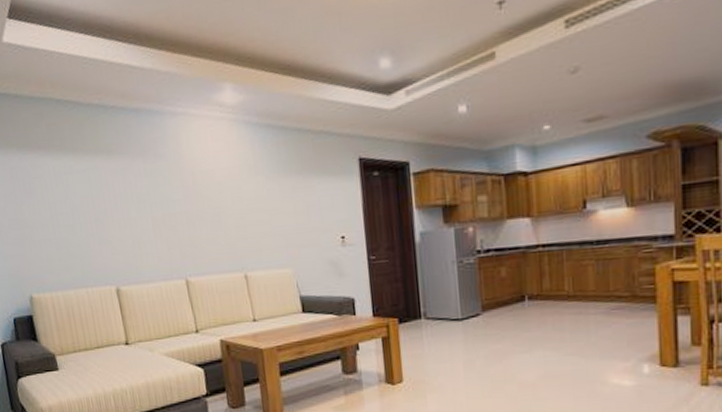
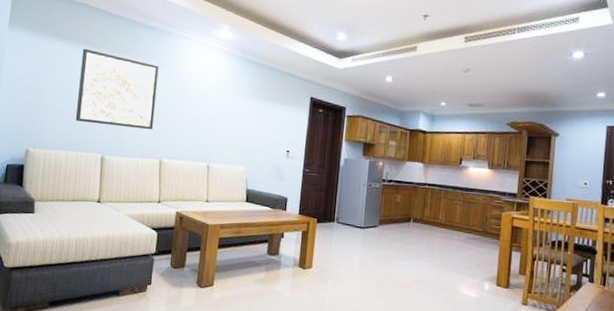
wall art: none [61,156,169,251] -> present [75,48,159,130]

